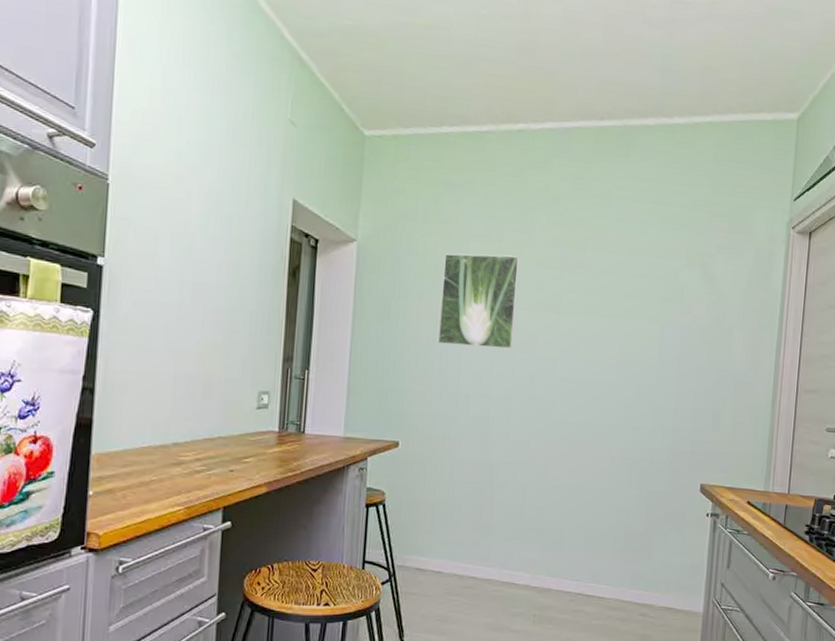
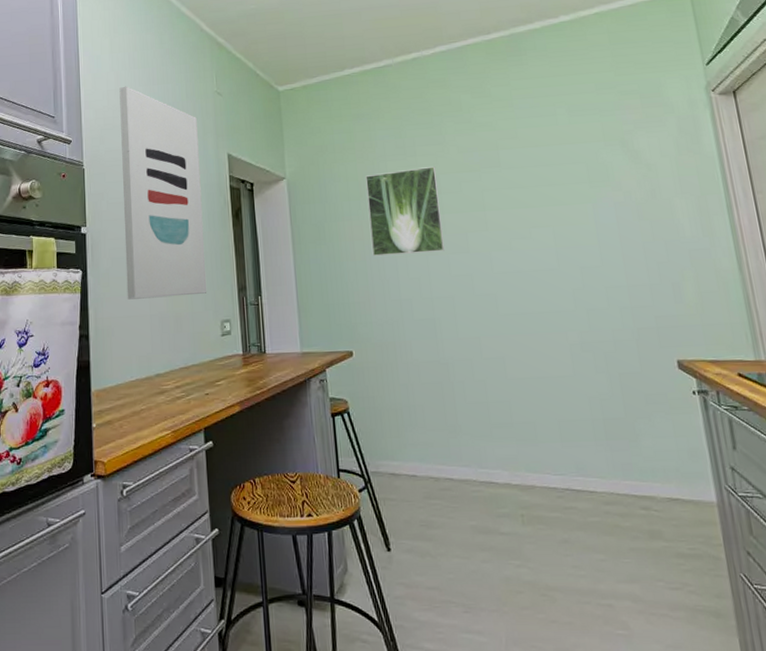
wall art: none [148,87,261,359] -> present [119,86,207,300]

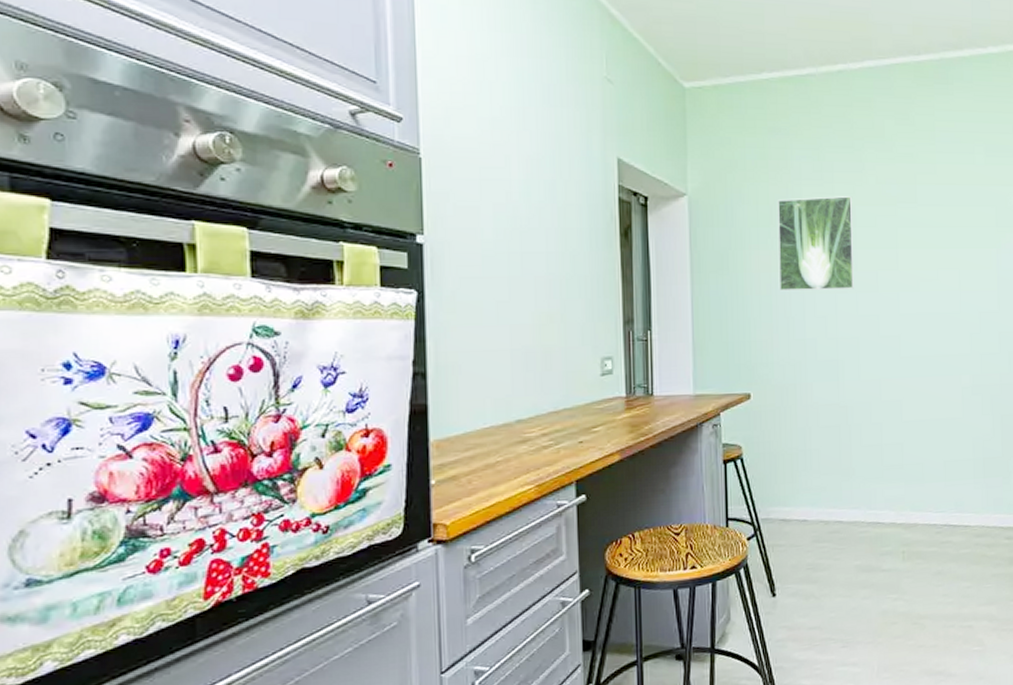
wall art: present [119,86,207,300] -> none [473,53,586,330]

